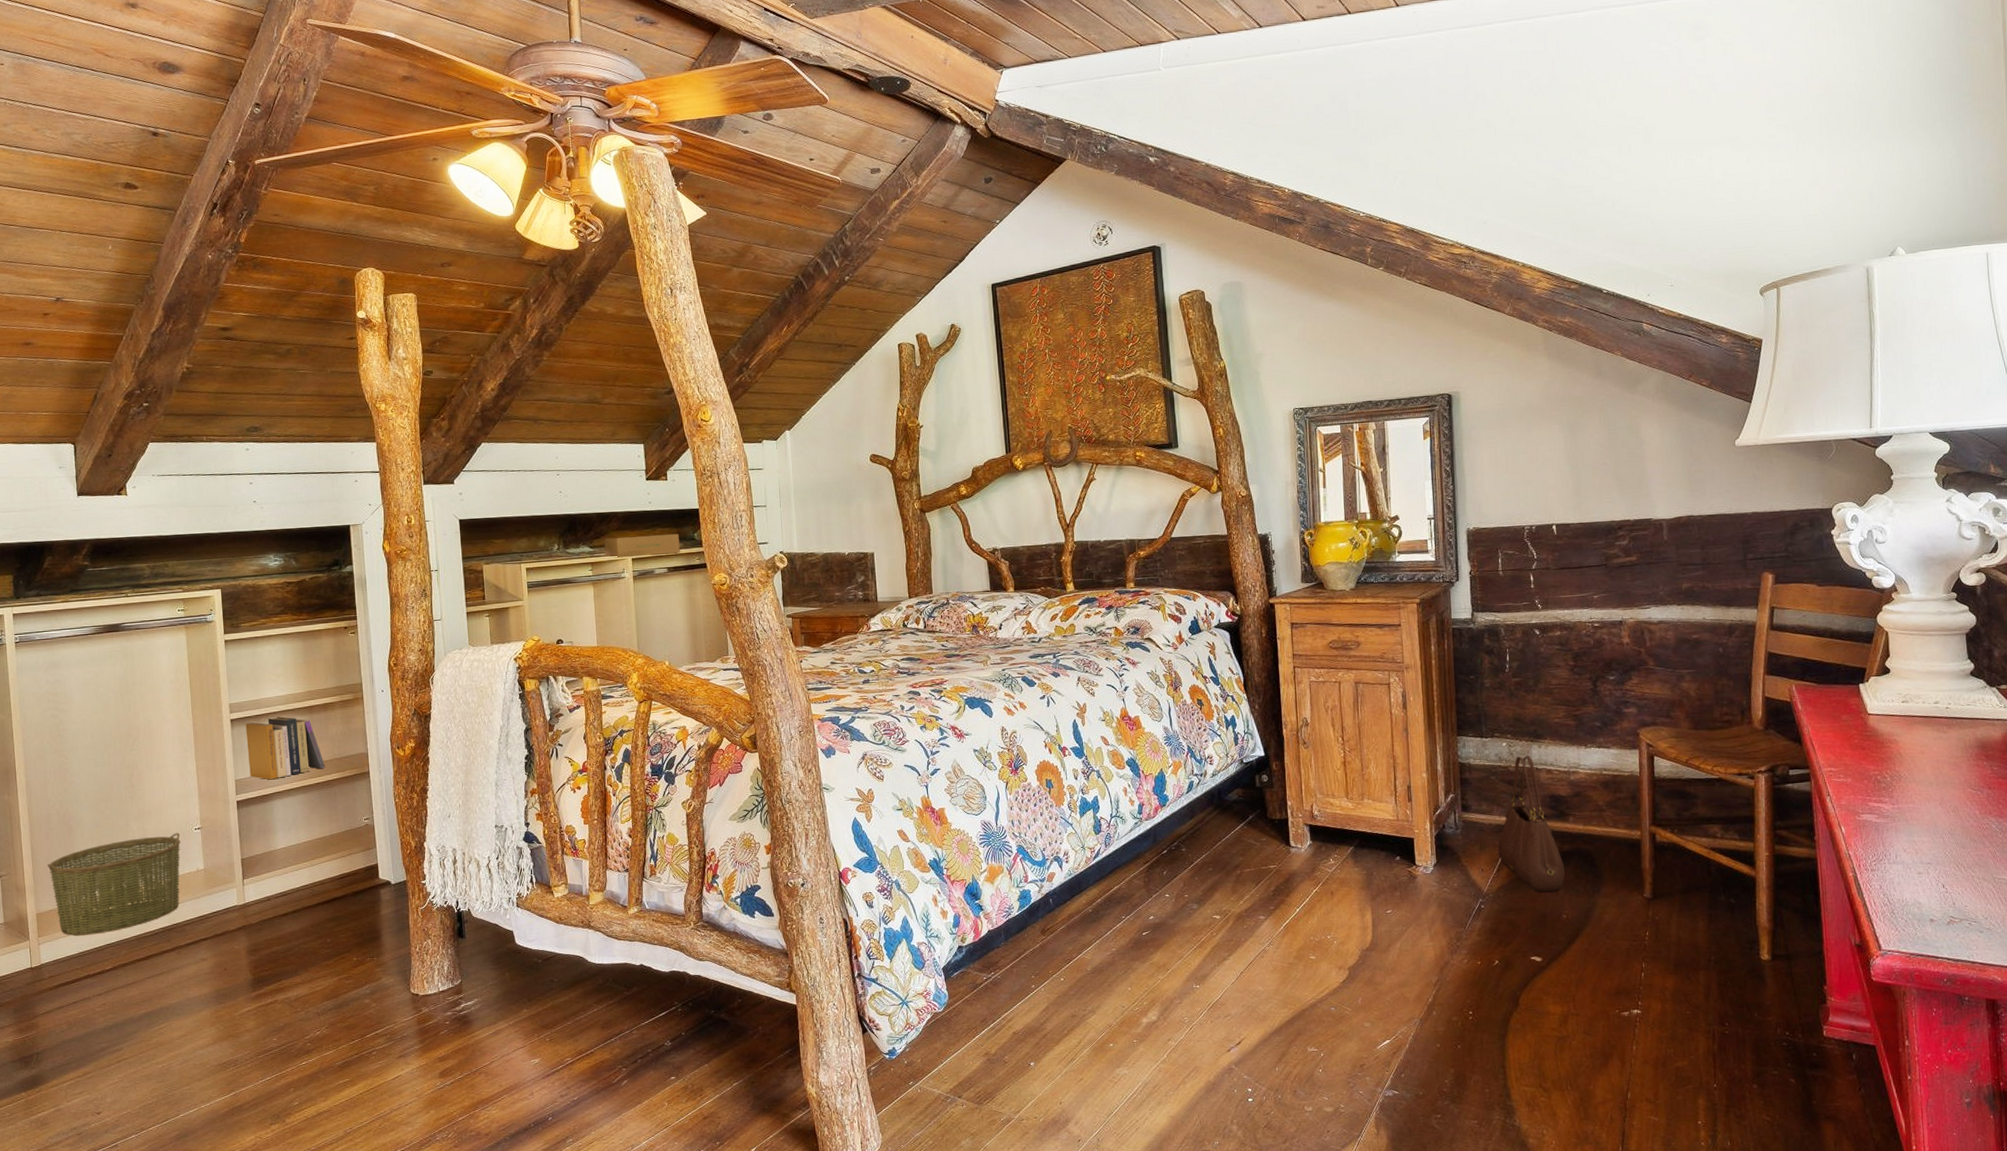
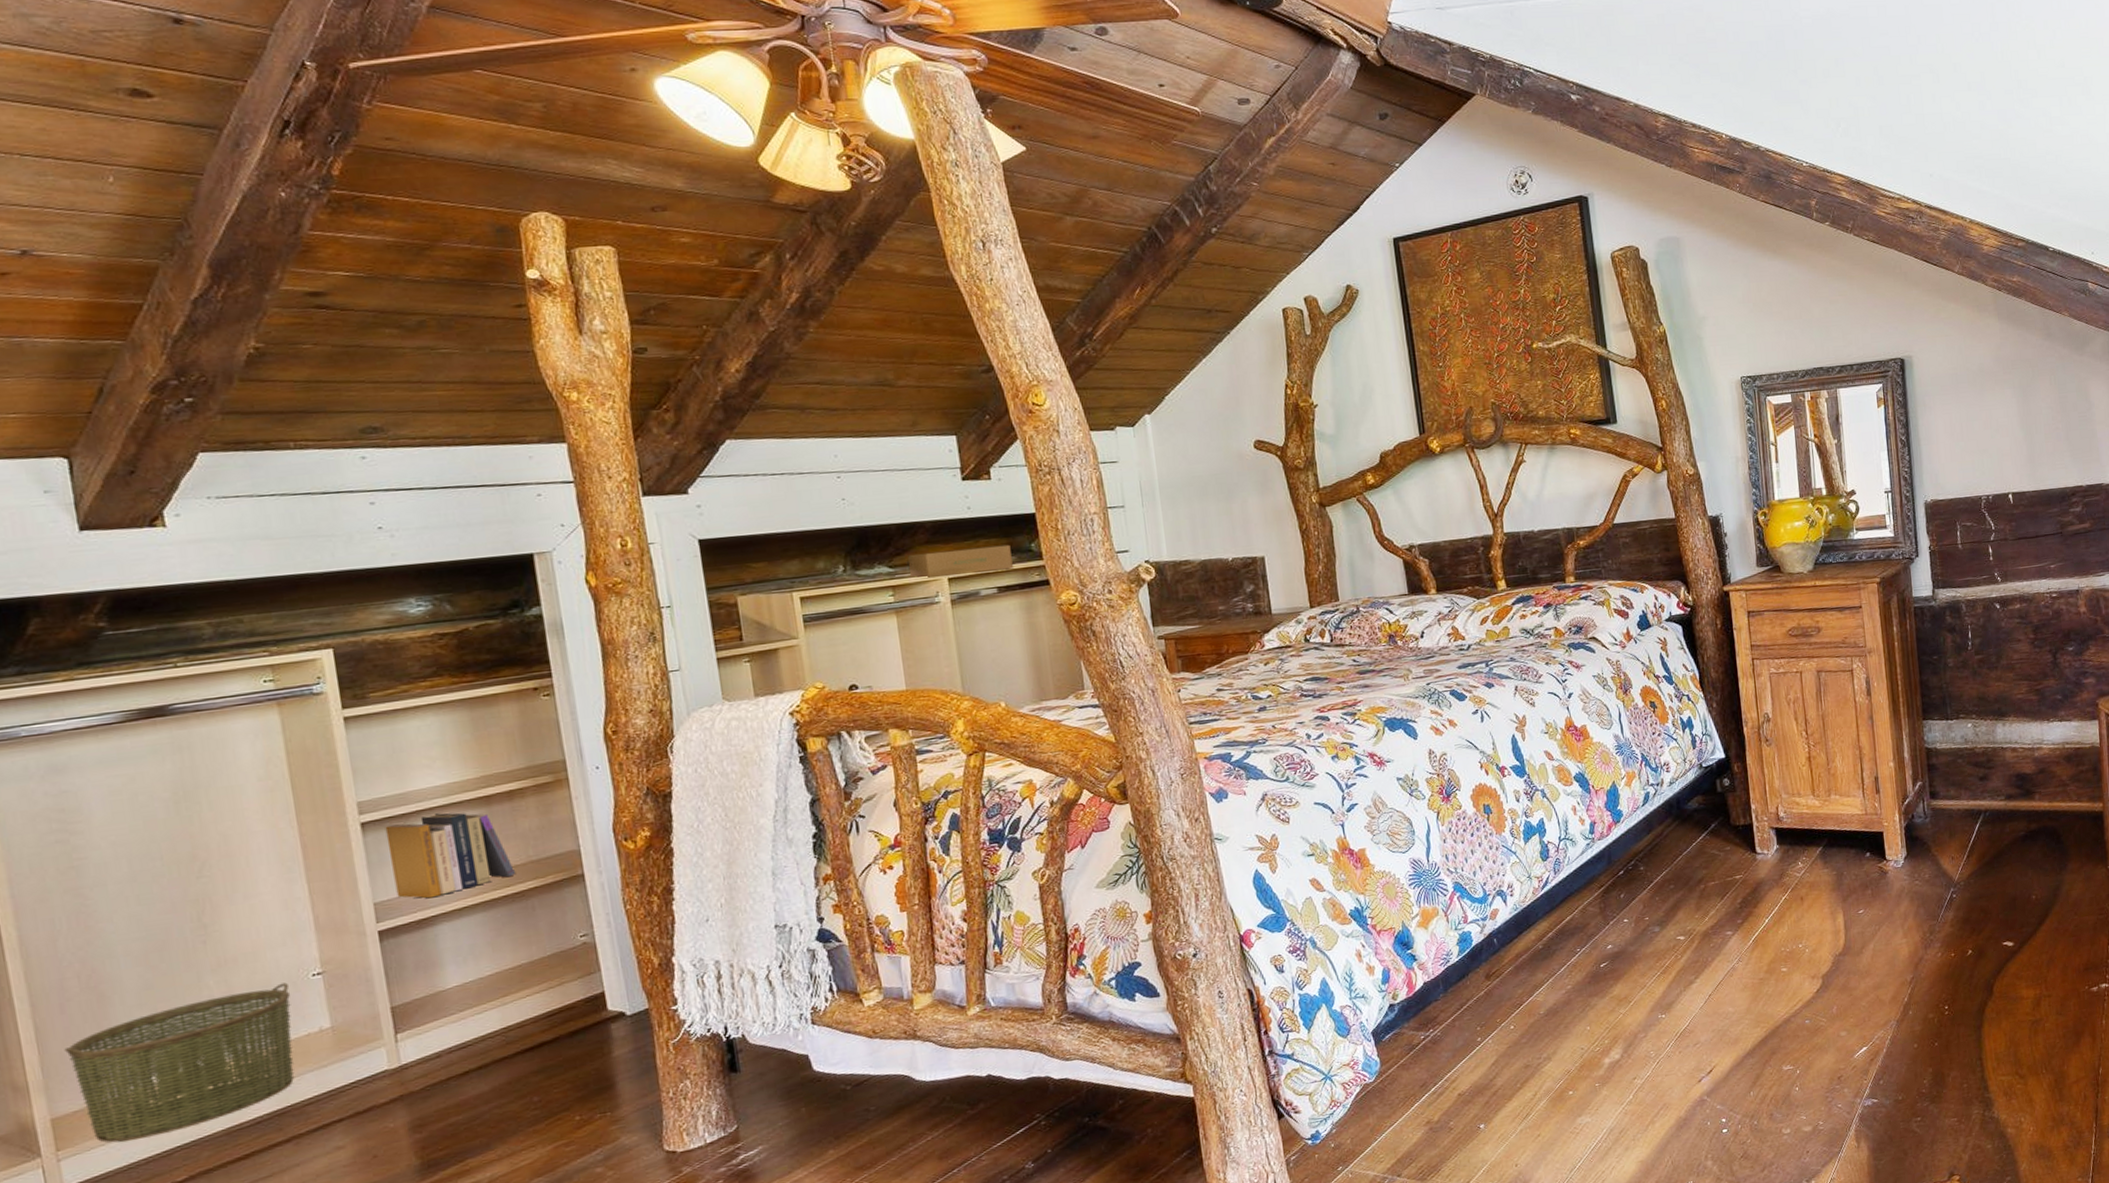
handbag: present [1498,755,1565,893] -> none [1967,734,2033,875]

